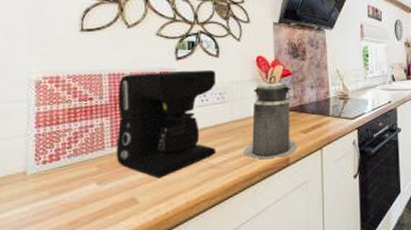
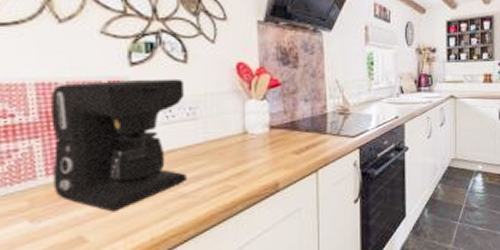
canister: present [243,75,298,160] -> none [221,85,289,186]

